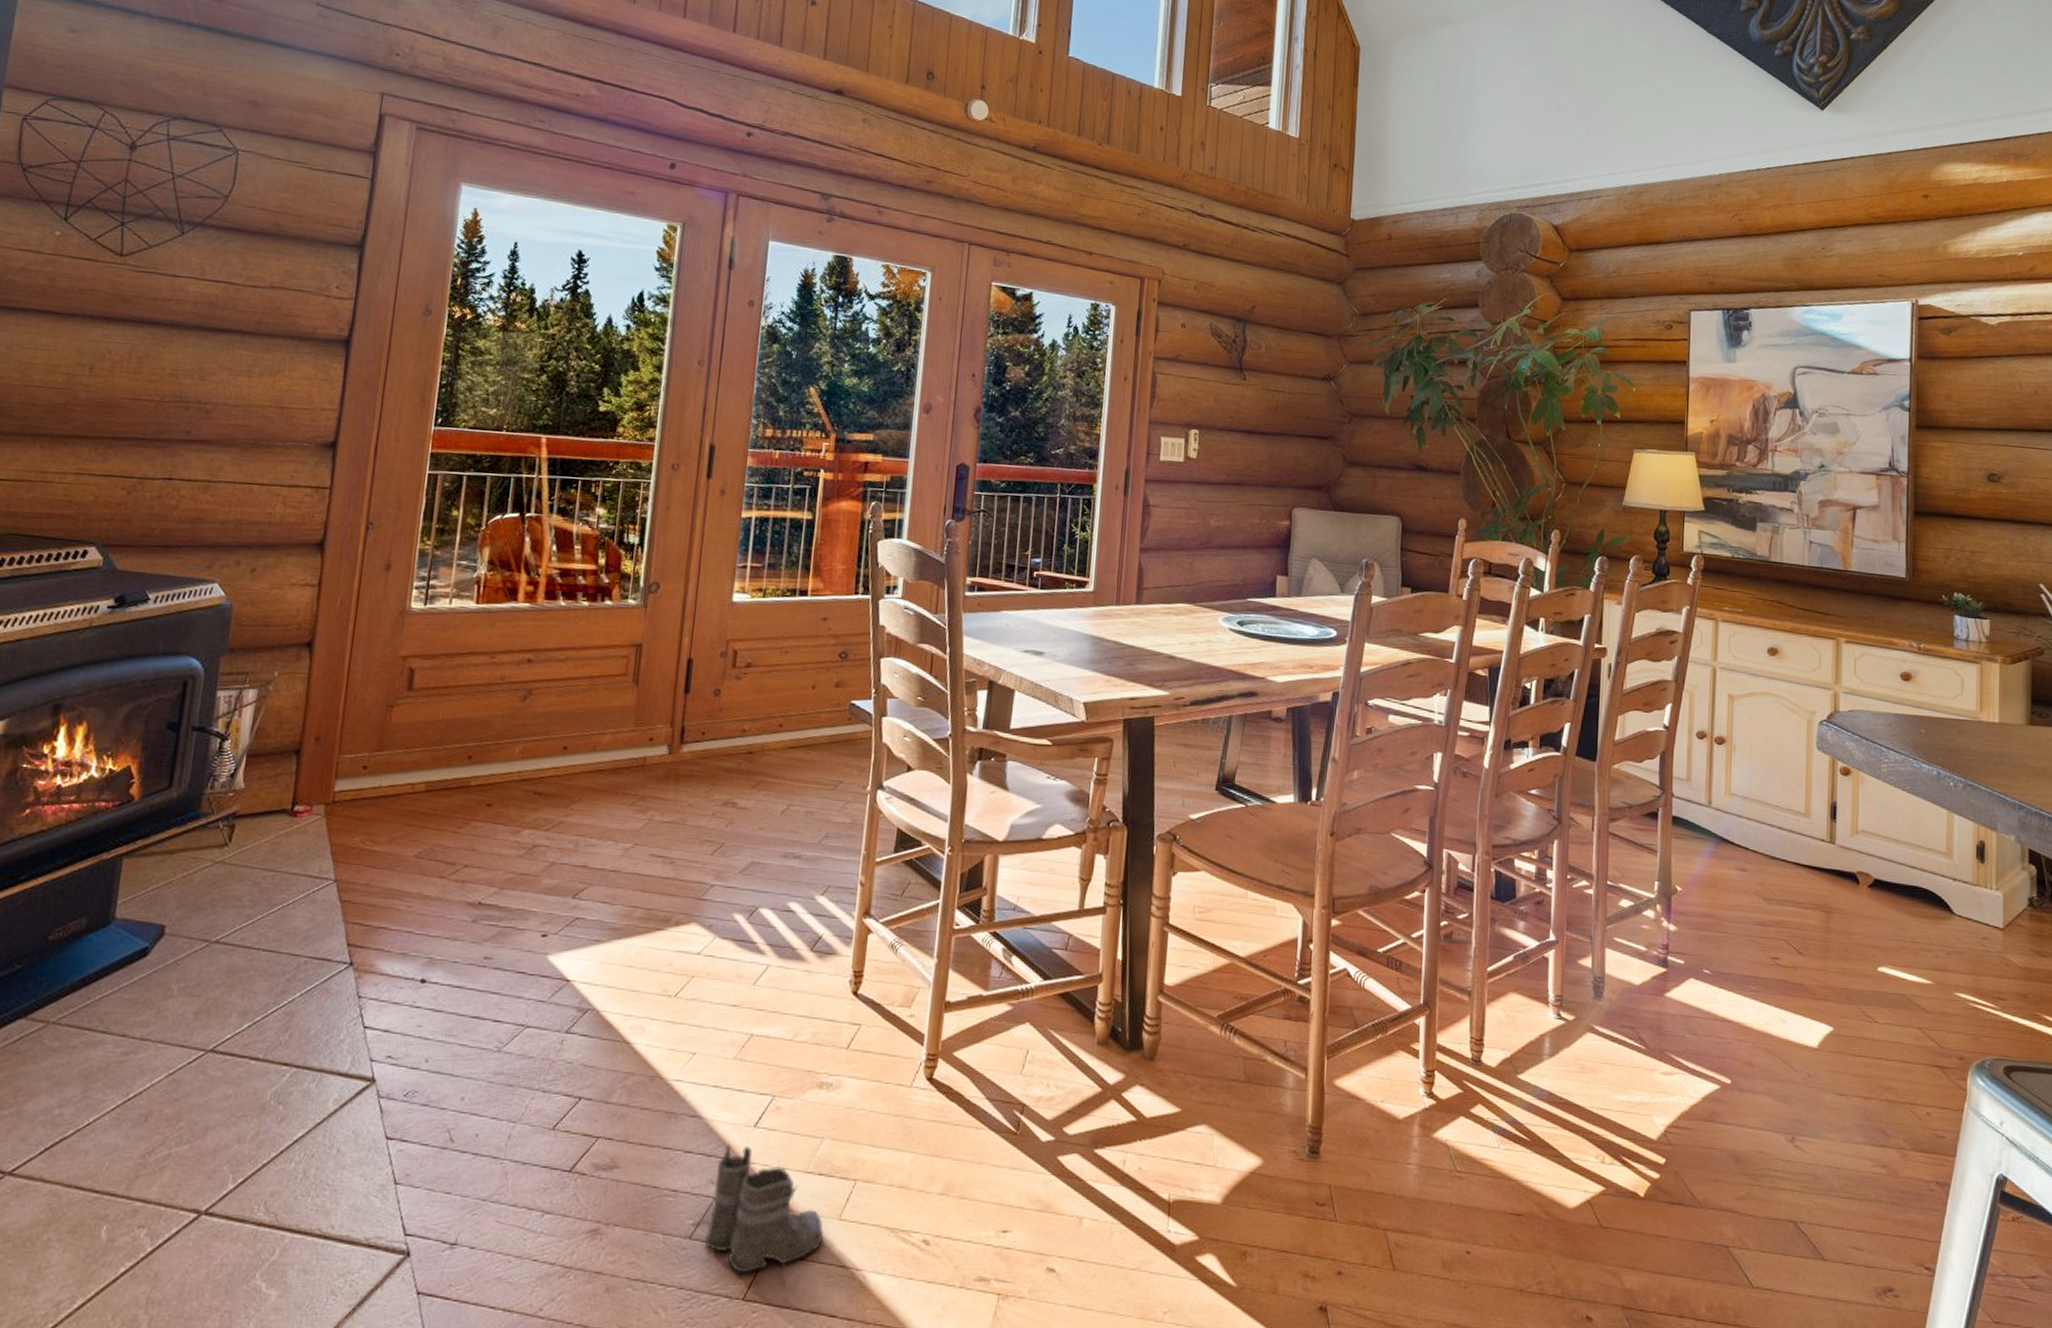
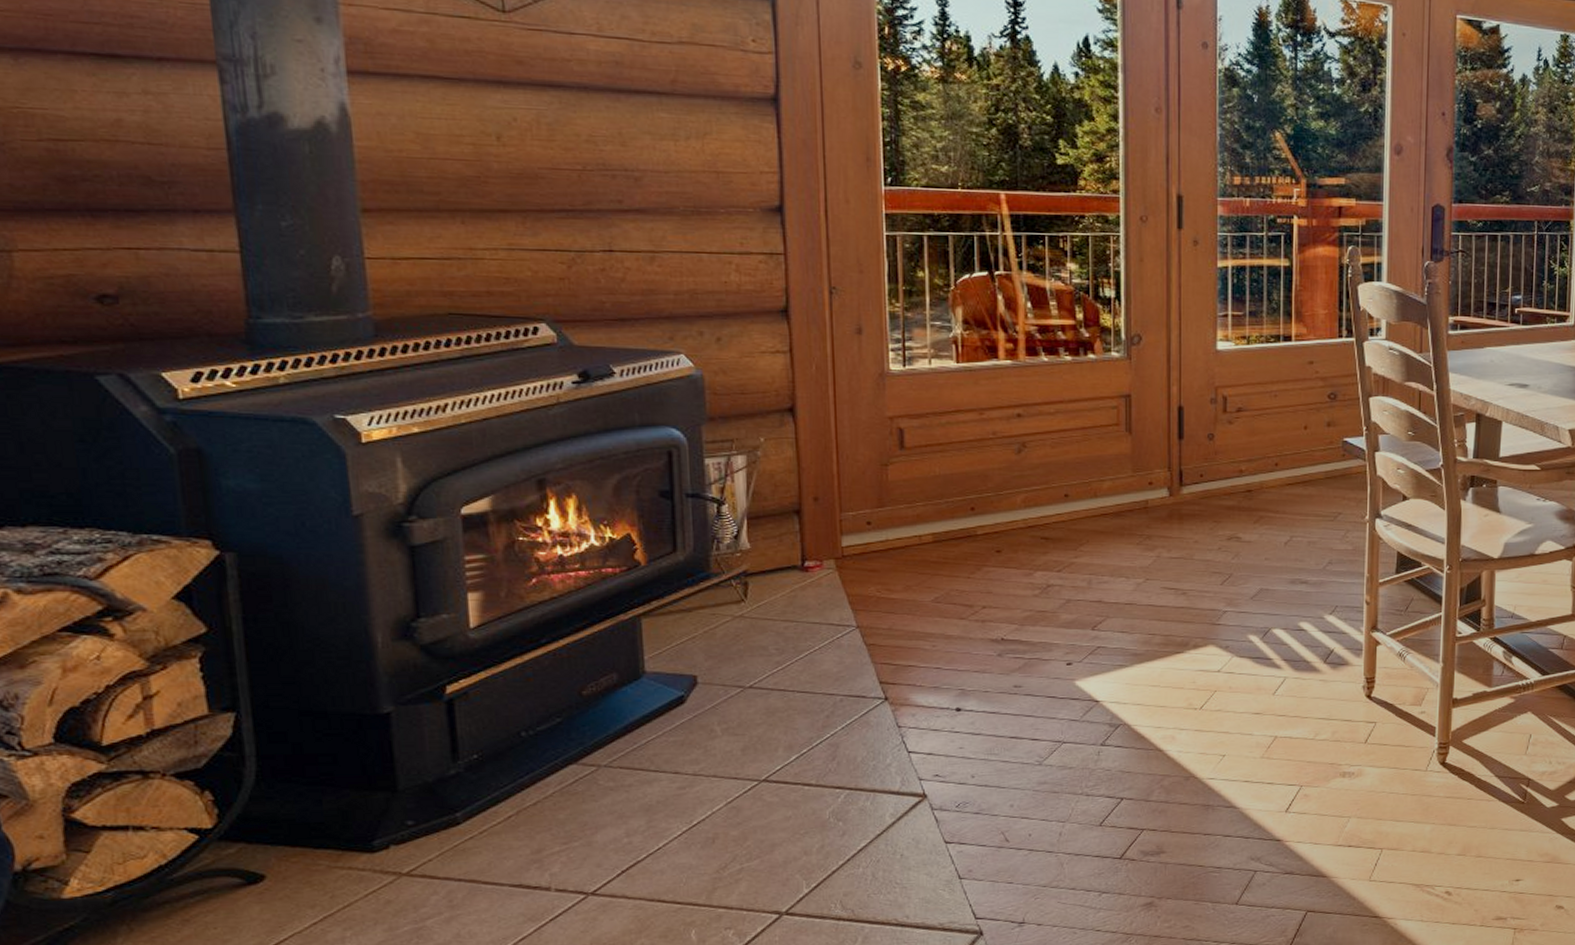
boots: present [692,1145,824,1285] -> none [1237,827,1357,934]

